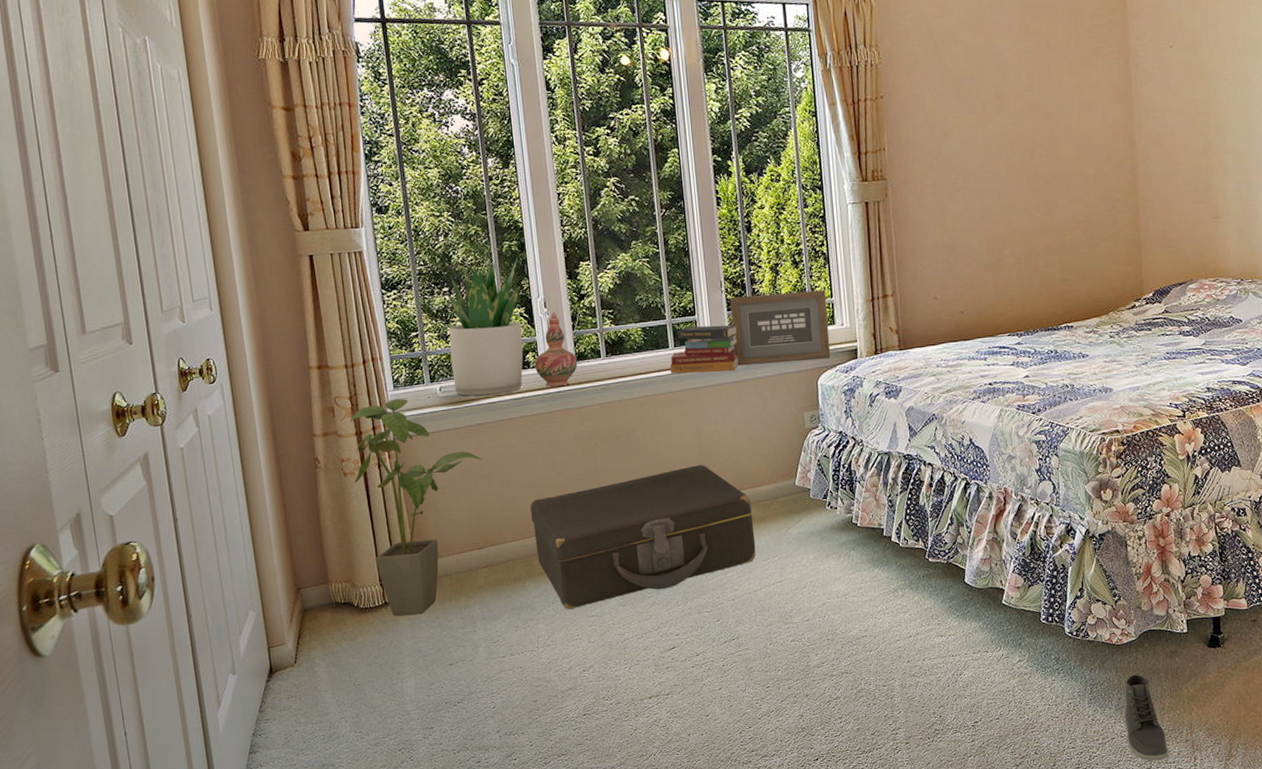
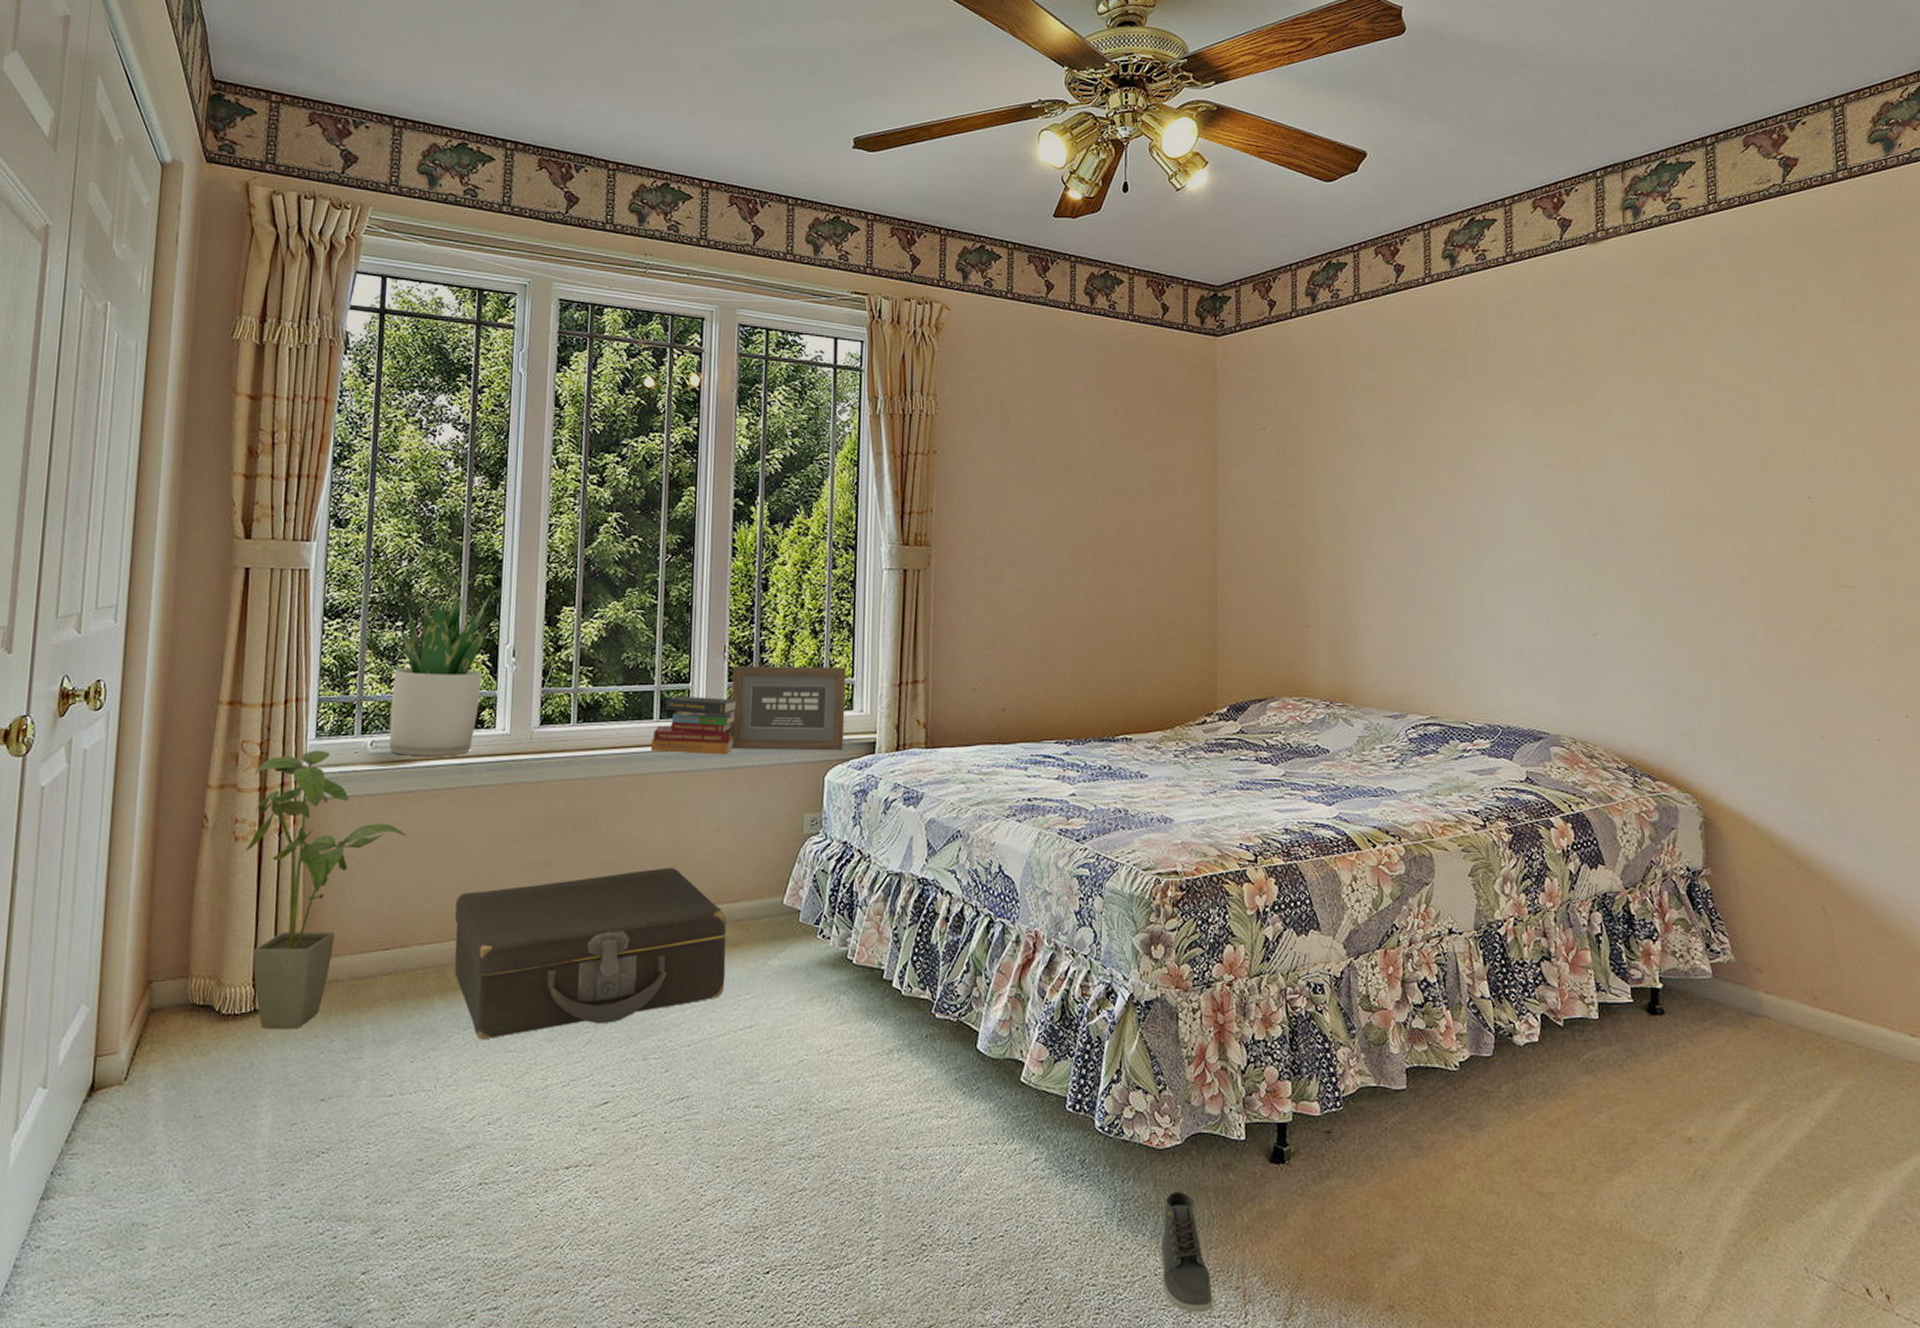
decorative vase: present [534,311,578,387] -> none [489,662,542,753]

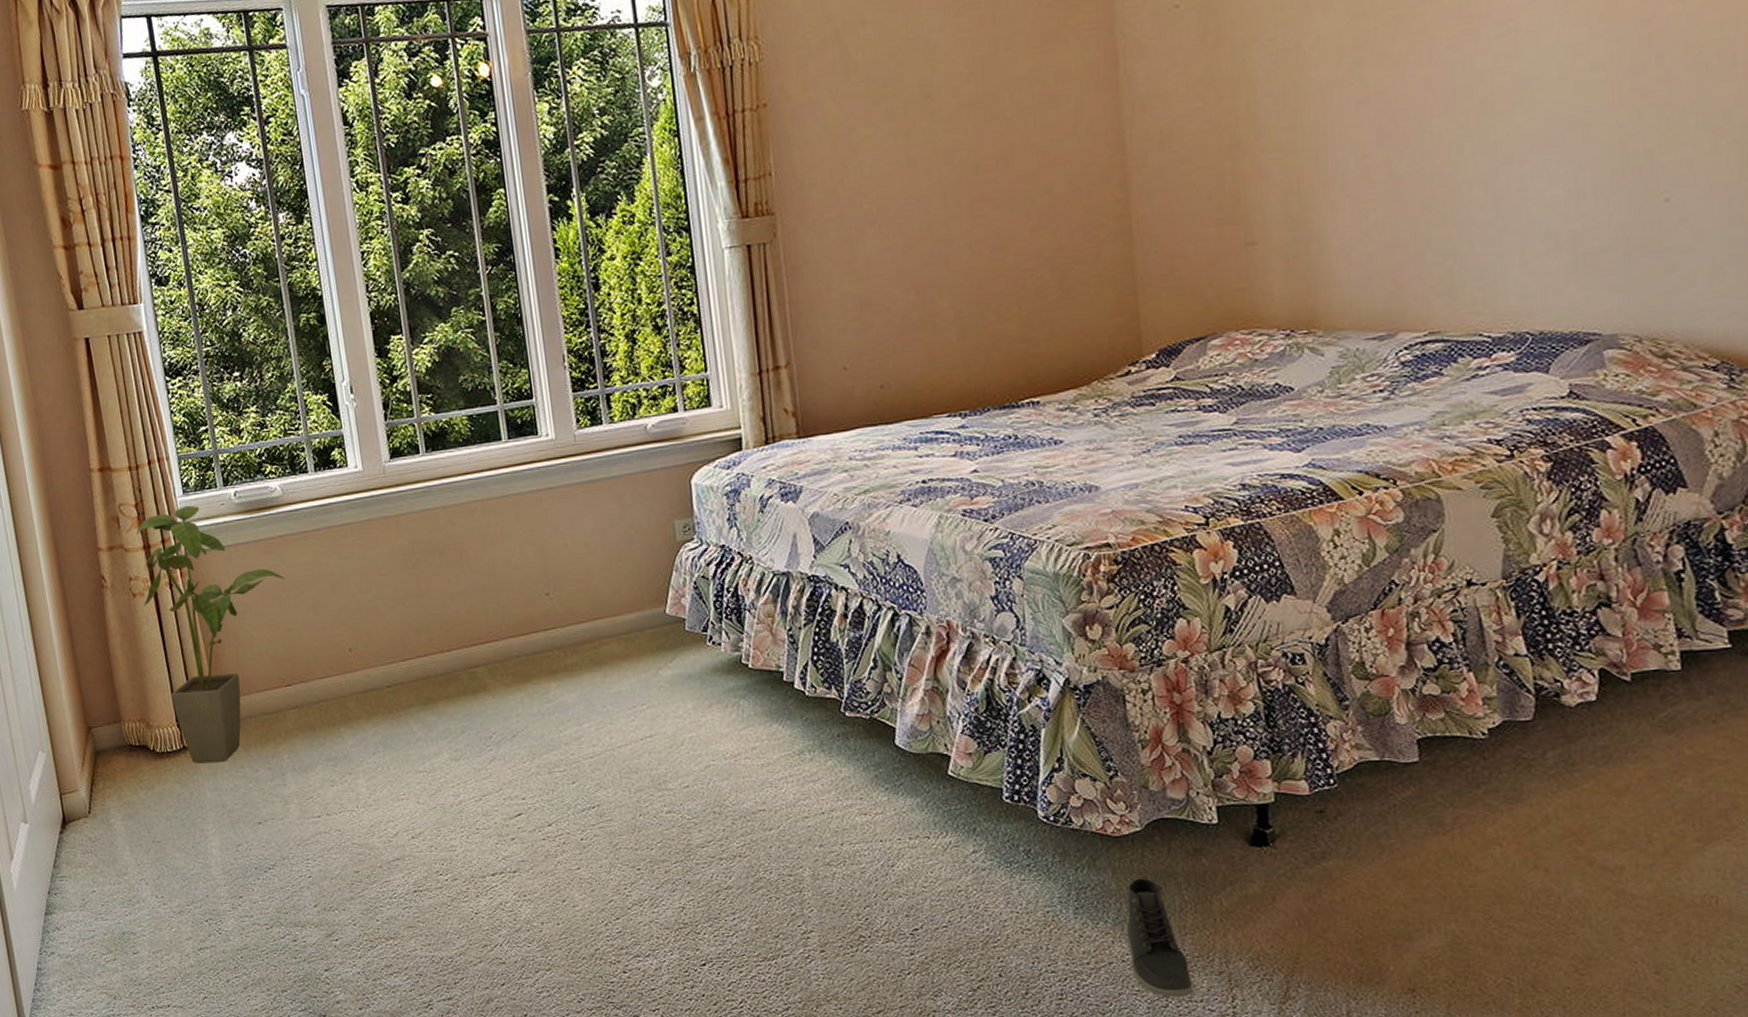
planter: present [389,592,491,756] -> none [238,333,329,503]
suitcase: present [454,868,726,1039] -> none [343,587,619,762]
books: present [650,695,736,755] -> none [503,410,589,473]
picture frame: present [729,665,846,751] -> none [576,361,707,462]

